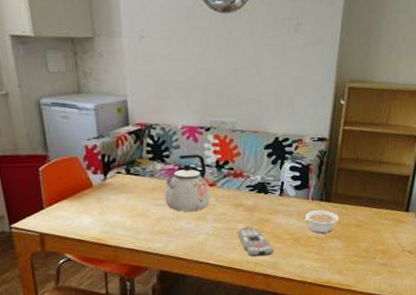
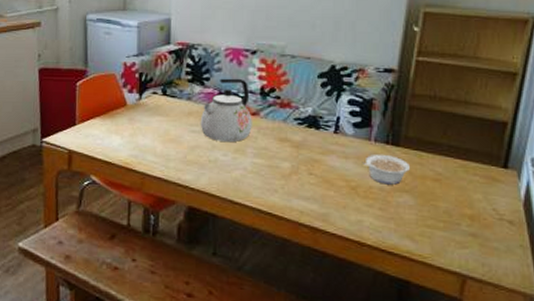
remote control: present [238,227,274,257] -> none [281,166,325,204]

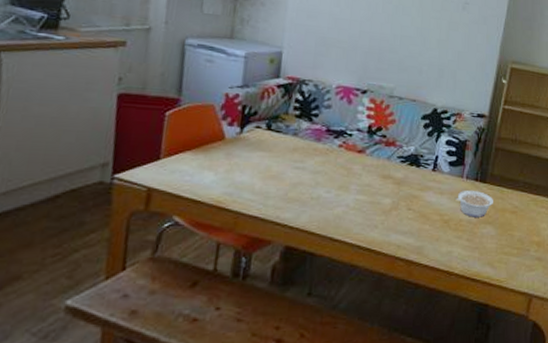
kettle: present [200,78,252,143] -> none [304,115,358,180]

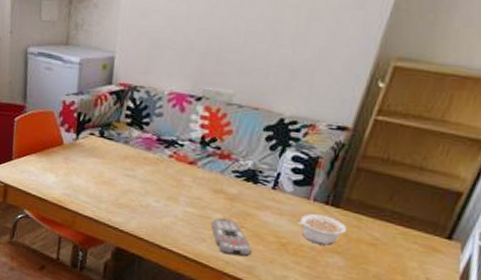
remote control: none [382,202,421,238] -> present [212,218,253,256]

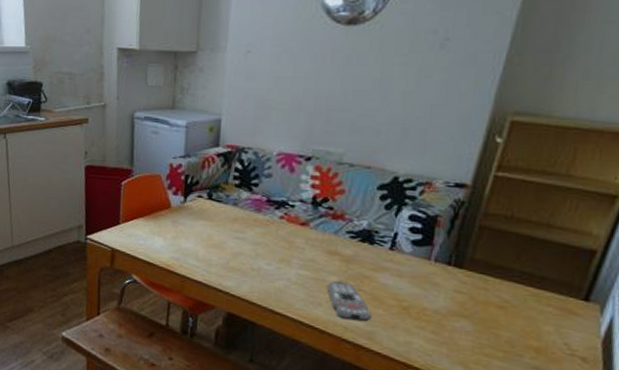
legume: present [296,213,347,245] -> none [417,275,472,309]

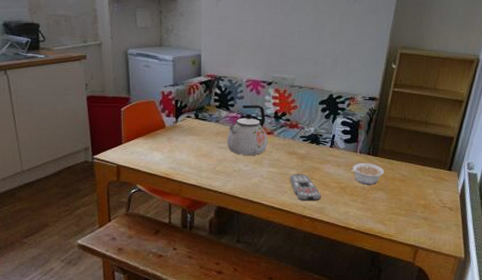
kettle: none [245,184,301,252] -> present [226,104,268,156]
legume: none [417,275,472,309] -> present [350,162,384,185]

